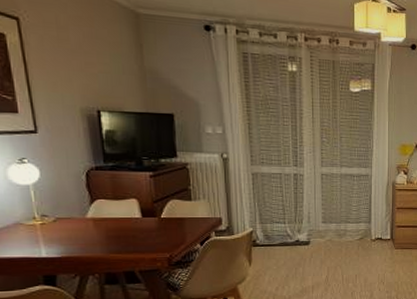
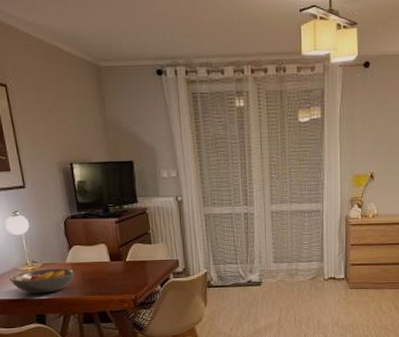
fruit bowl: none [9,224,98,252] -> present [9,269,75,294]

